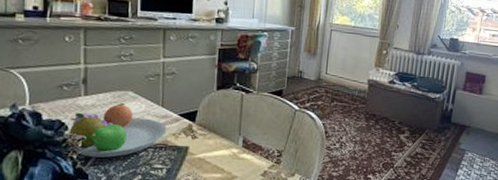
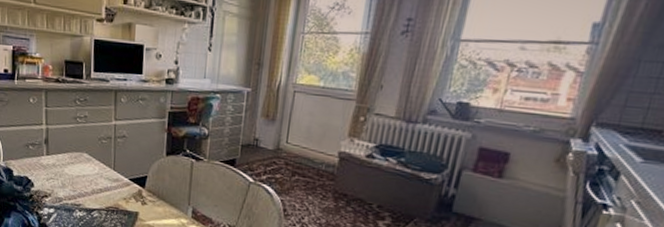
fruit bowl: present [65,103,167,158] -> none [32,164,118,216]

